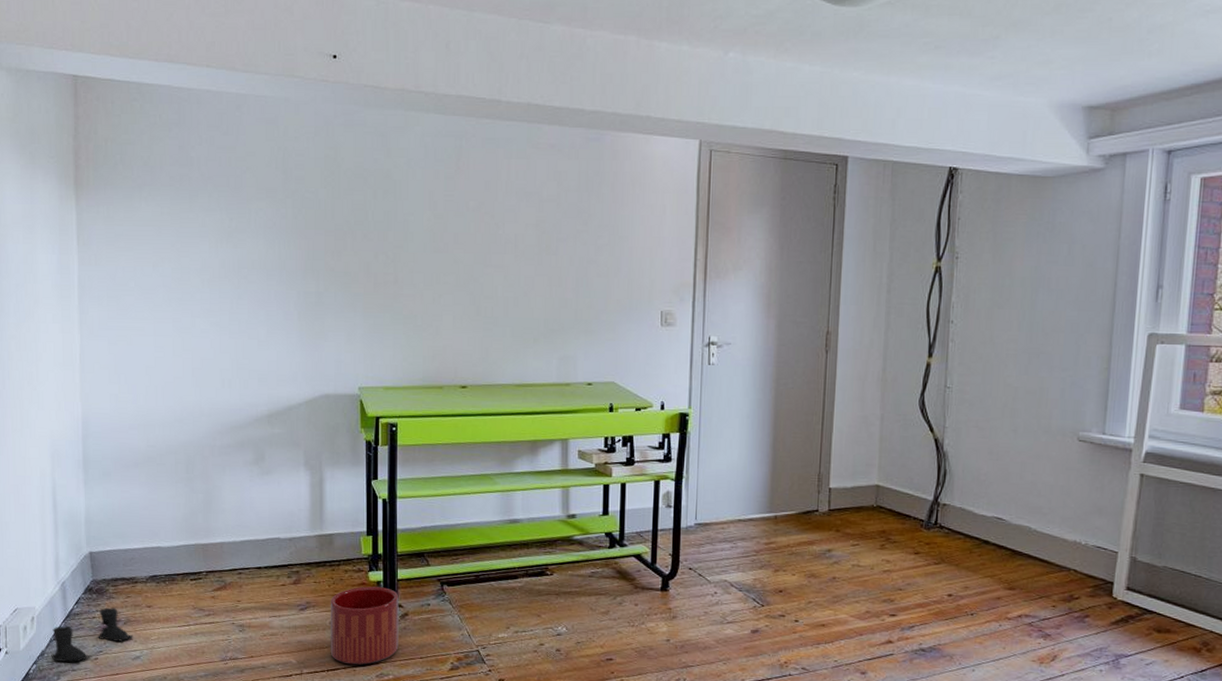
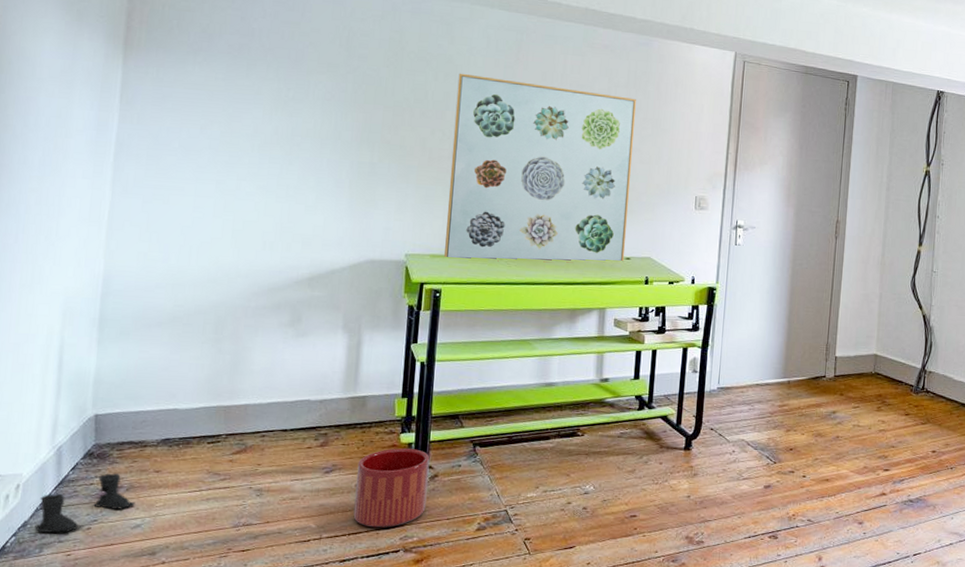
wall art: none [397,188,589,392] -> present [444,73,636,263]

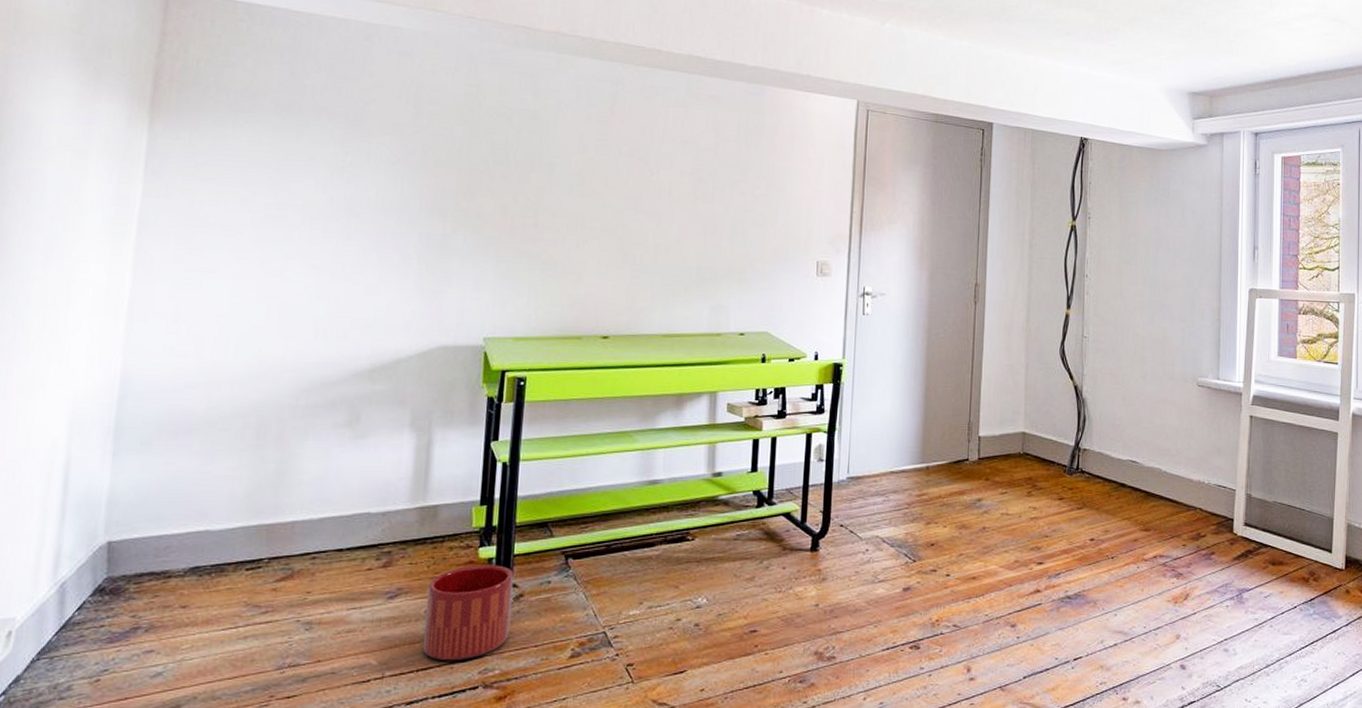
boots: present [35,473,135,533] -> none [30,612,156,690]
wall art: present [444,73,636,263] -> none [530,130,748,343]

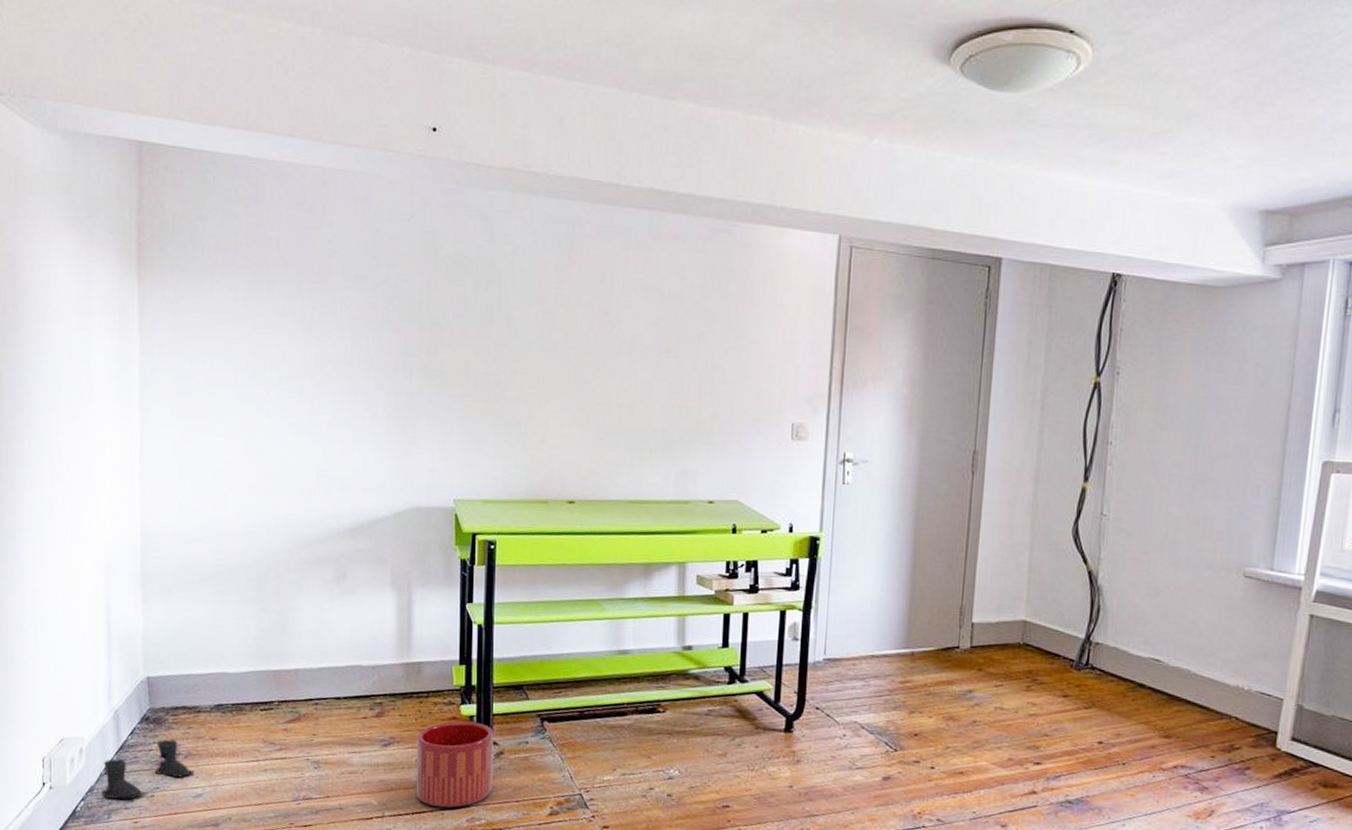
boots: none [30,612,156,690] -> present [101,739,195,800]

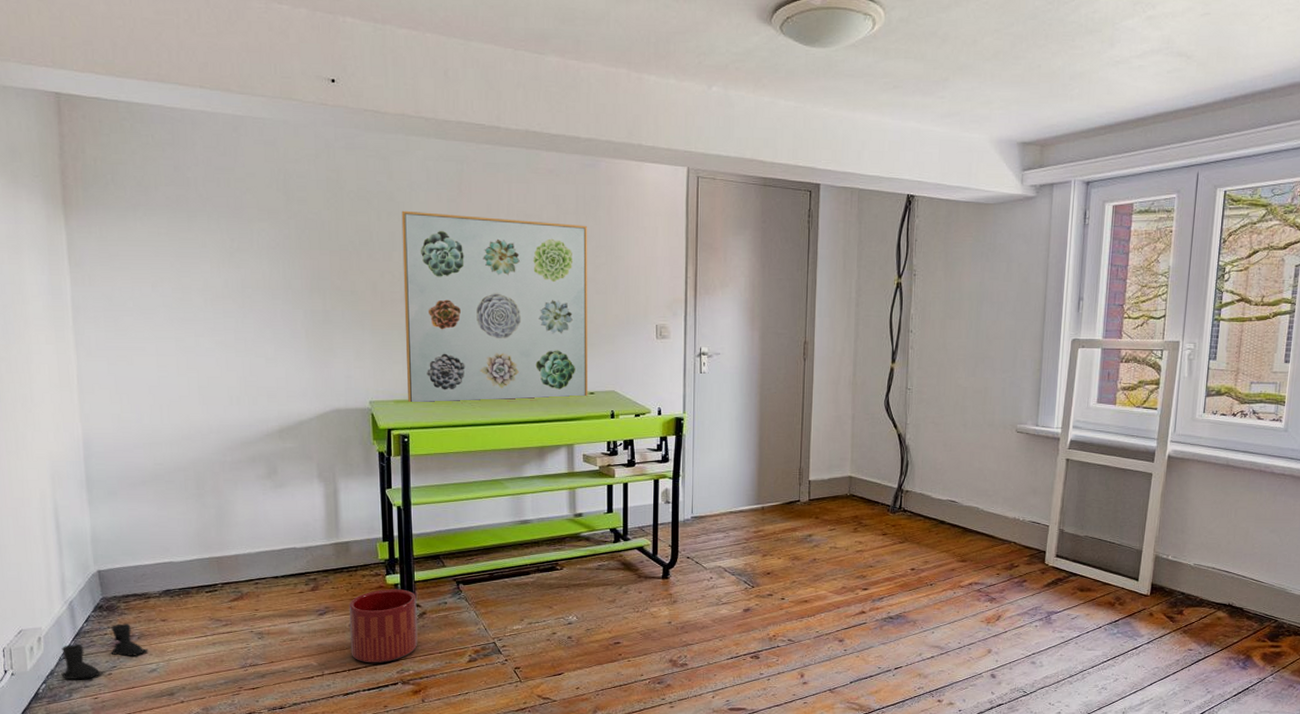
wall art: none [497,279,715,509] -> present [401,210,588,404]

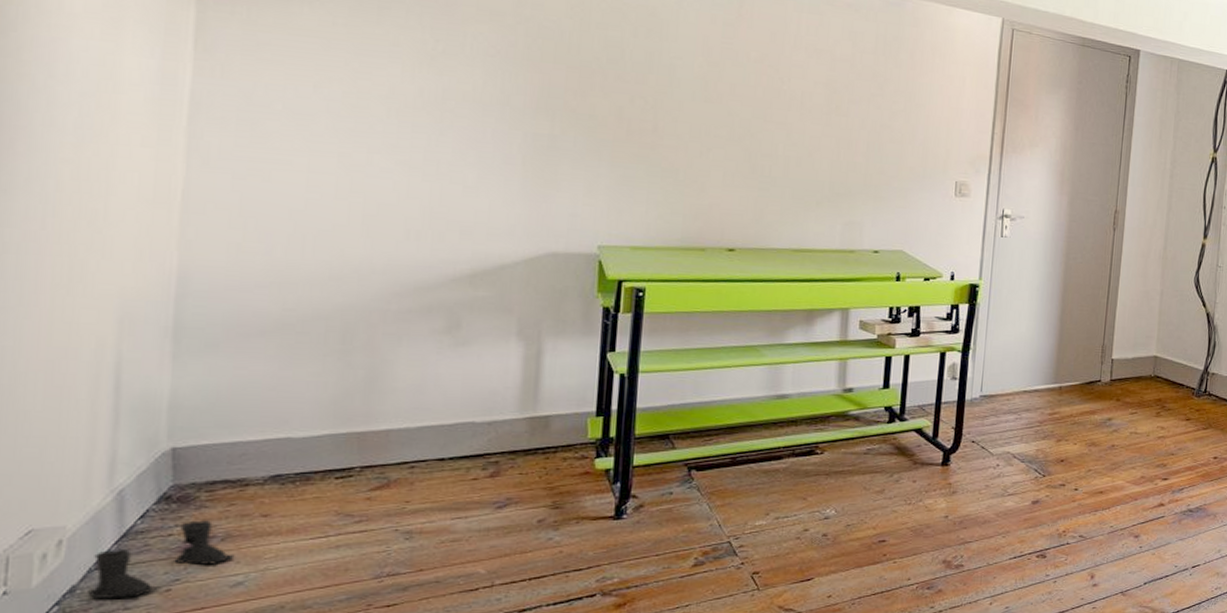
planter: present [349,589,418,663] -> none [535,475,633,570]
wall art: present [401,210,588,404] -> none [649,29,886,257]

